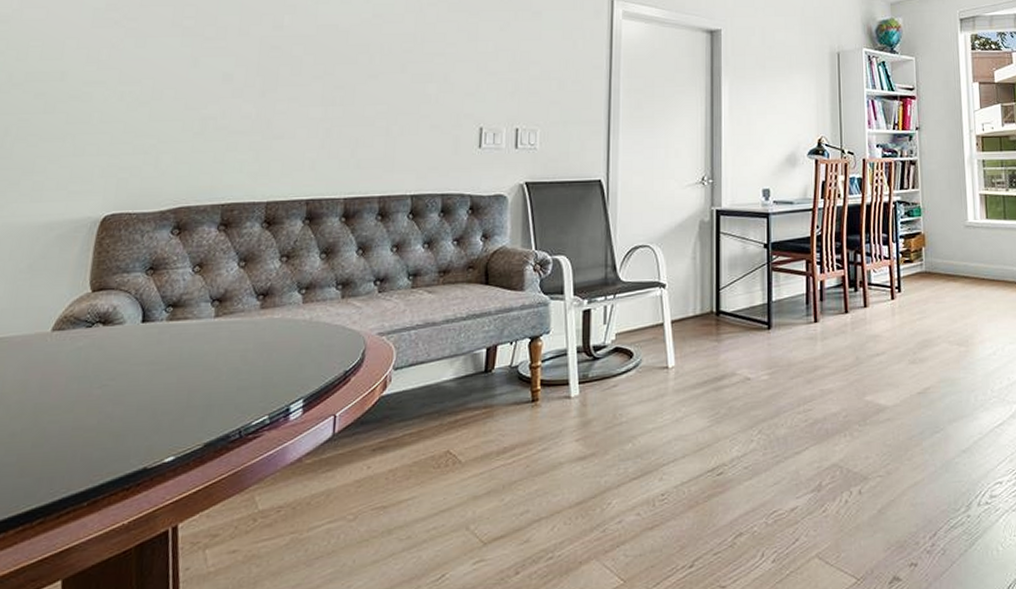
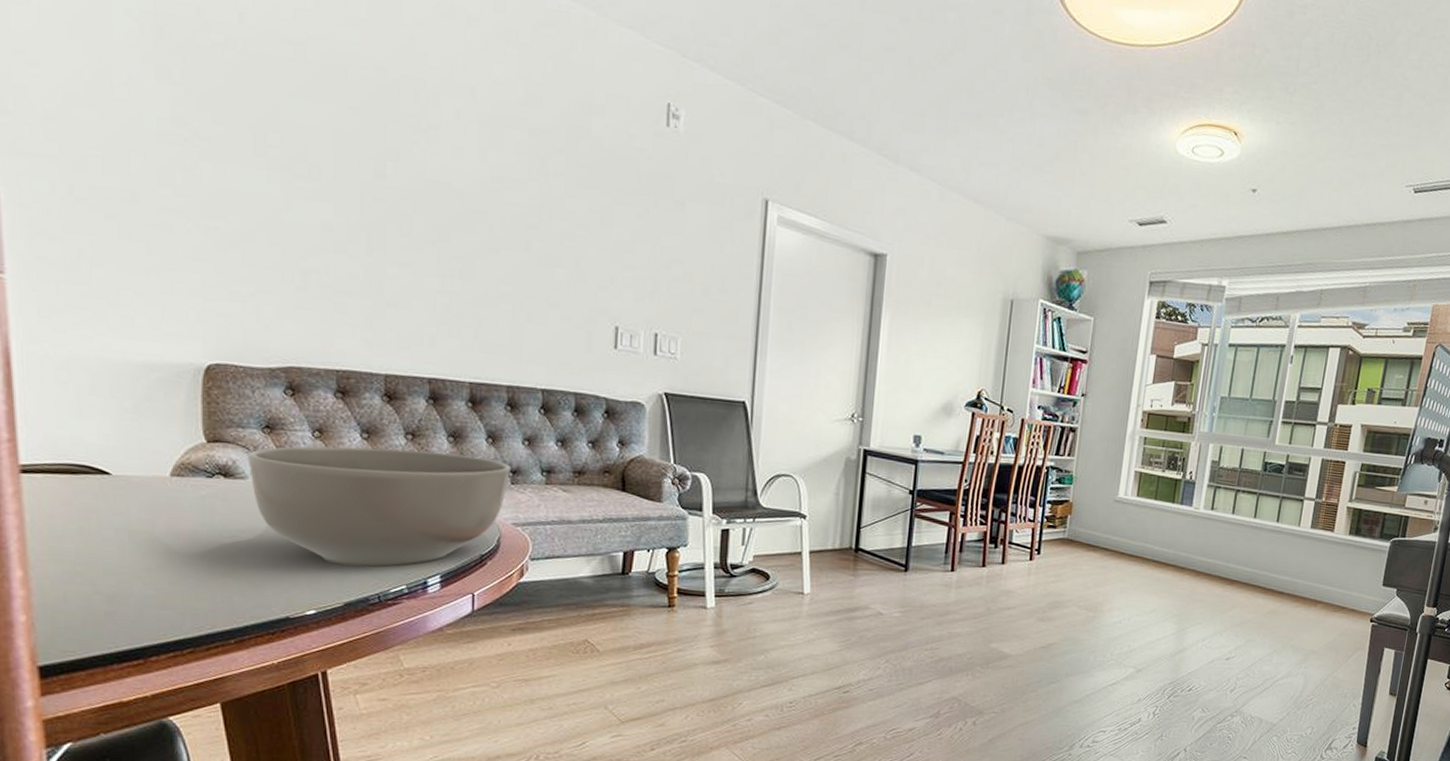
bowl: none [128,270,380,403] -> present [247,446,512,568]

